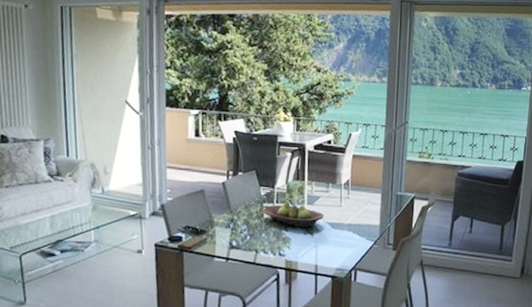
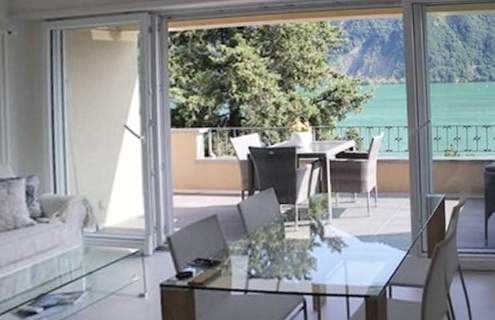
fruit bowl: present [262,201,324,228] -> none [283,217,351,245]

